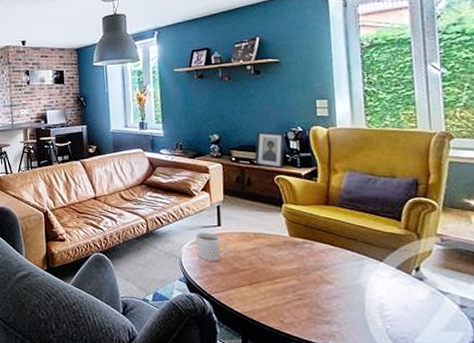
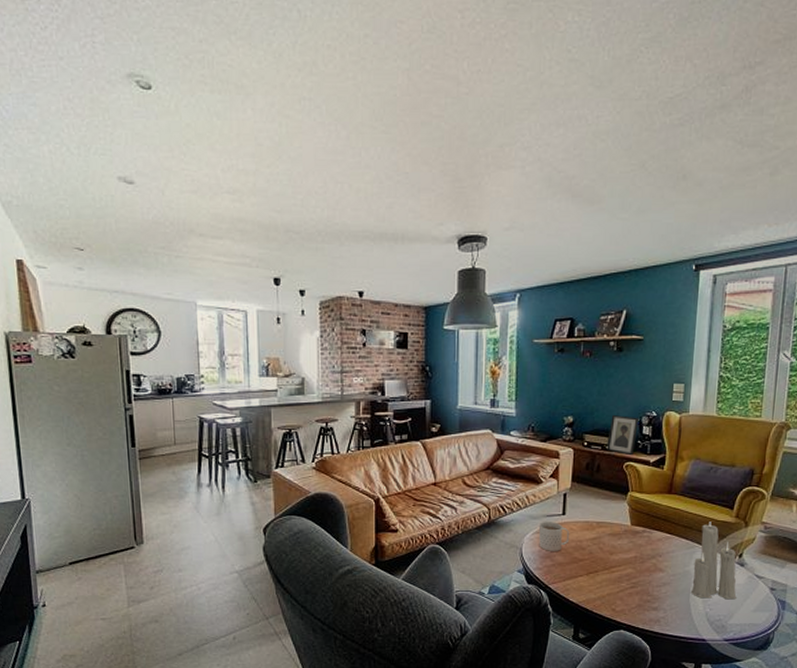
candle: none [364,233,420,317] -> present [691,522,737,600]

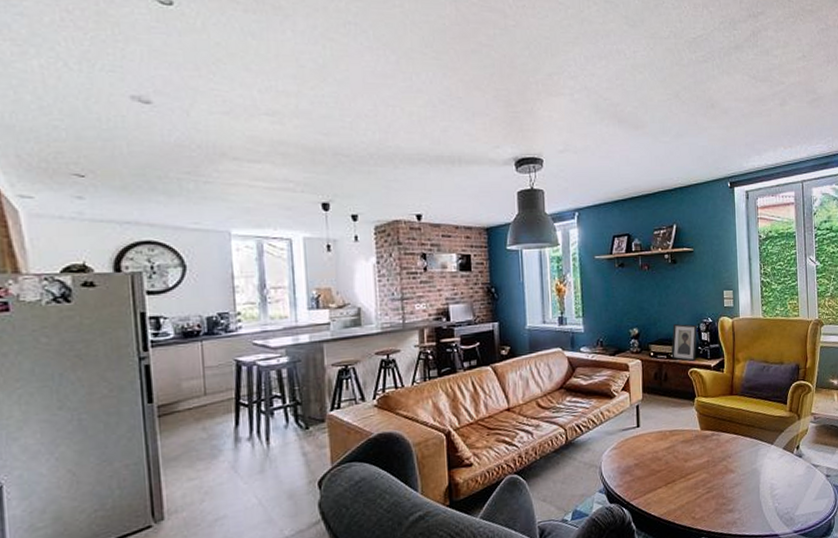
mug: present [538,522,570,551] -> none [615,435,646,467]
candle: present [691,522,737,600] -> none [759,418,799,494]

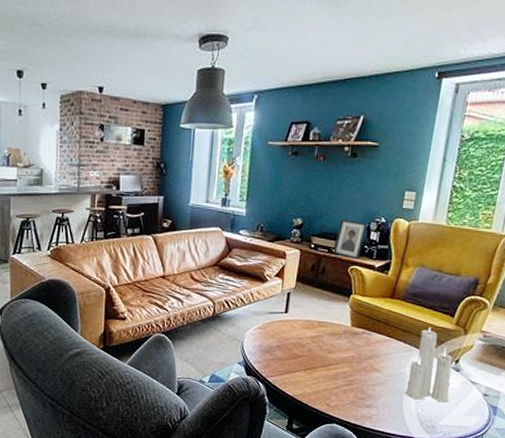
candle: none [759,418,799,494] -> present [405,327,452,403]

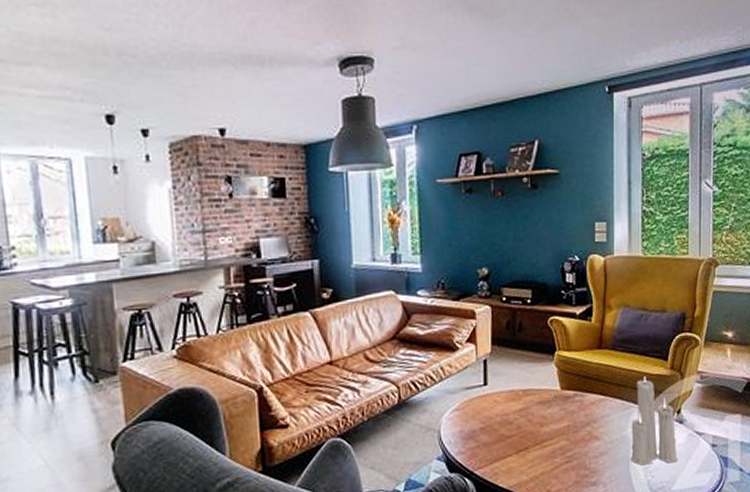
picture frame: present [333,220,367,260] -> none [528,263,560,309]

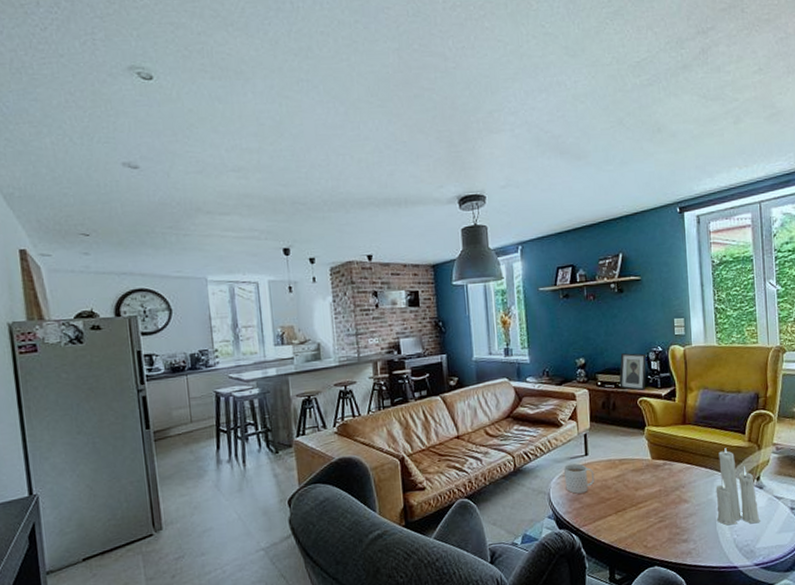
mug: none [457,394,494,431] -> present [563,463,595,494]
picture frame: none [528,263,560,309] -> present [619,353,647,391]

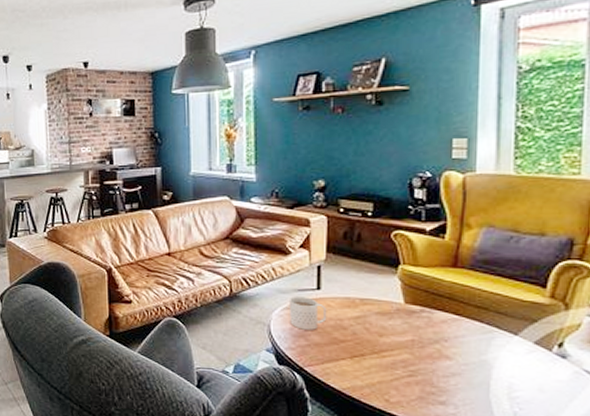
picture frame: present [619,353,647,391] -> none [368,177,408,223]
candle: present [715,448,760,526] -> none [492,302,558,399]

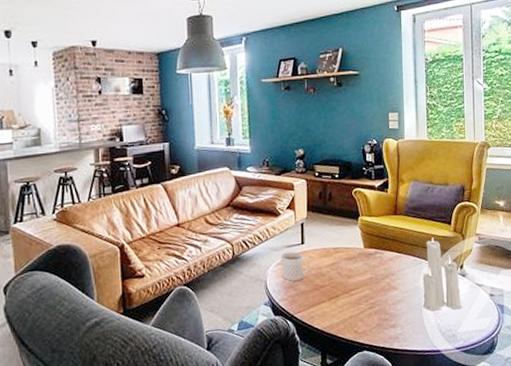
candle: none [492,302,558,399] -> present [422,238,462,312]

